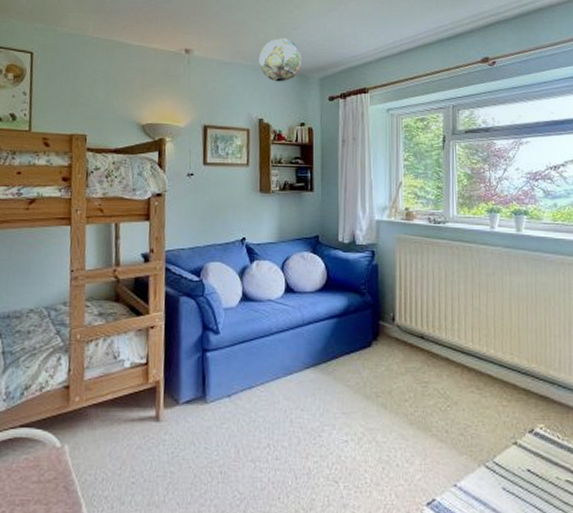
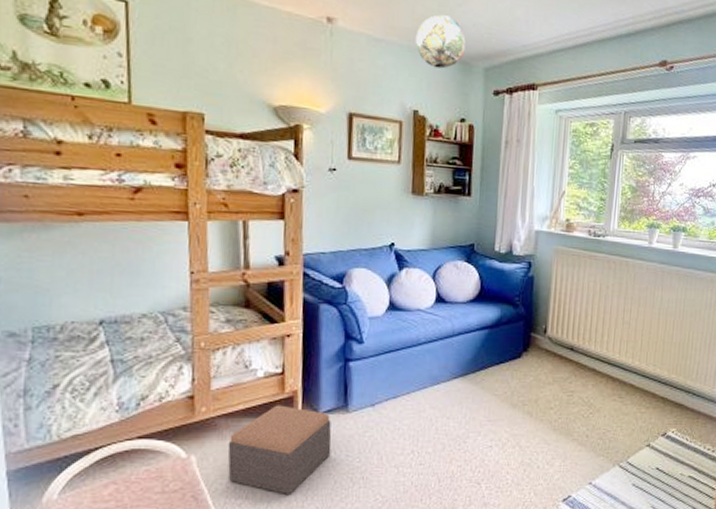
footstool: none [96,395,191,488] -> present [227,405,332,494]

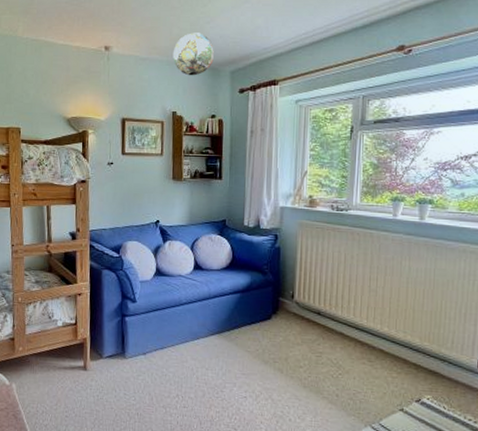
footstool: present [227,405,332,494] -> none [37,349,113,421]

